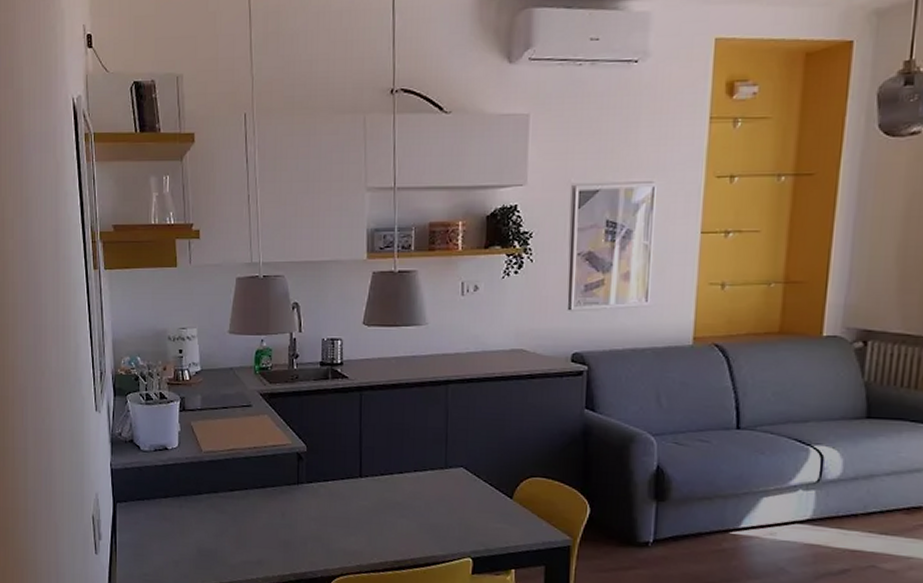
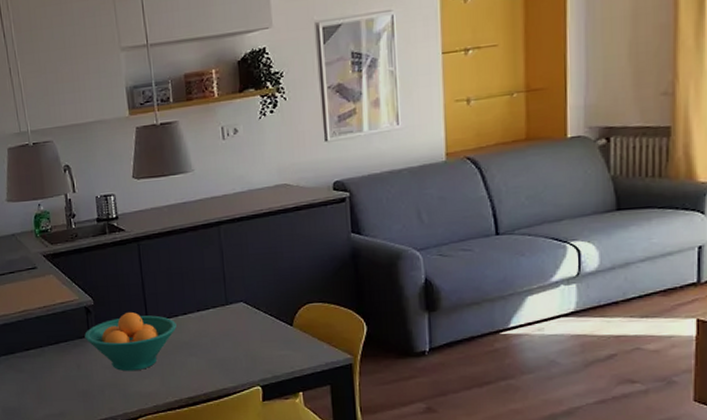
fruit bowl: none [293,464,391,527] -> present [84,312,177,372]

